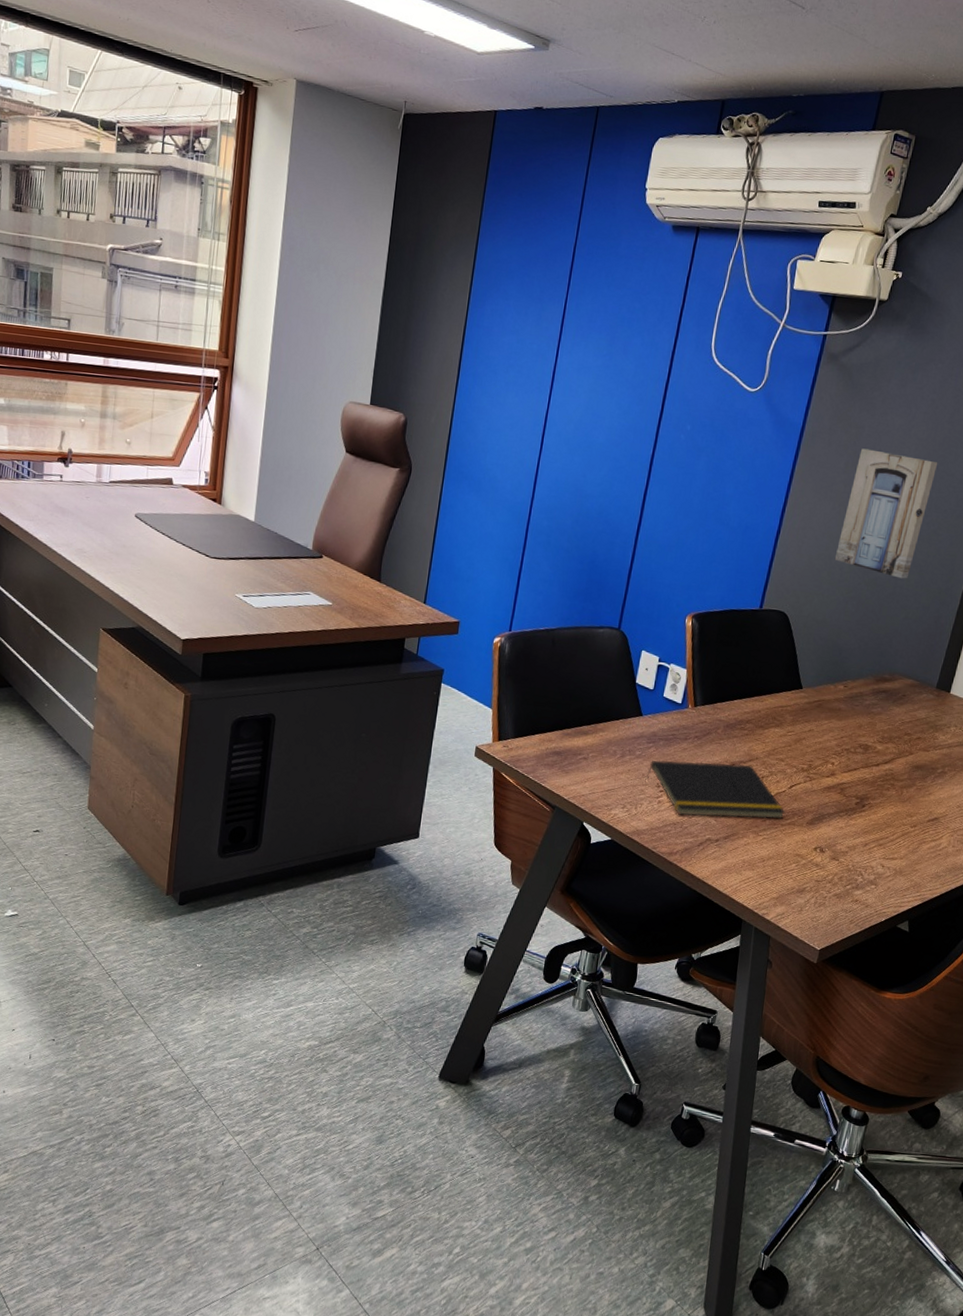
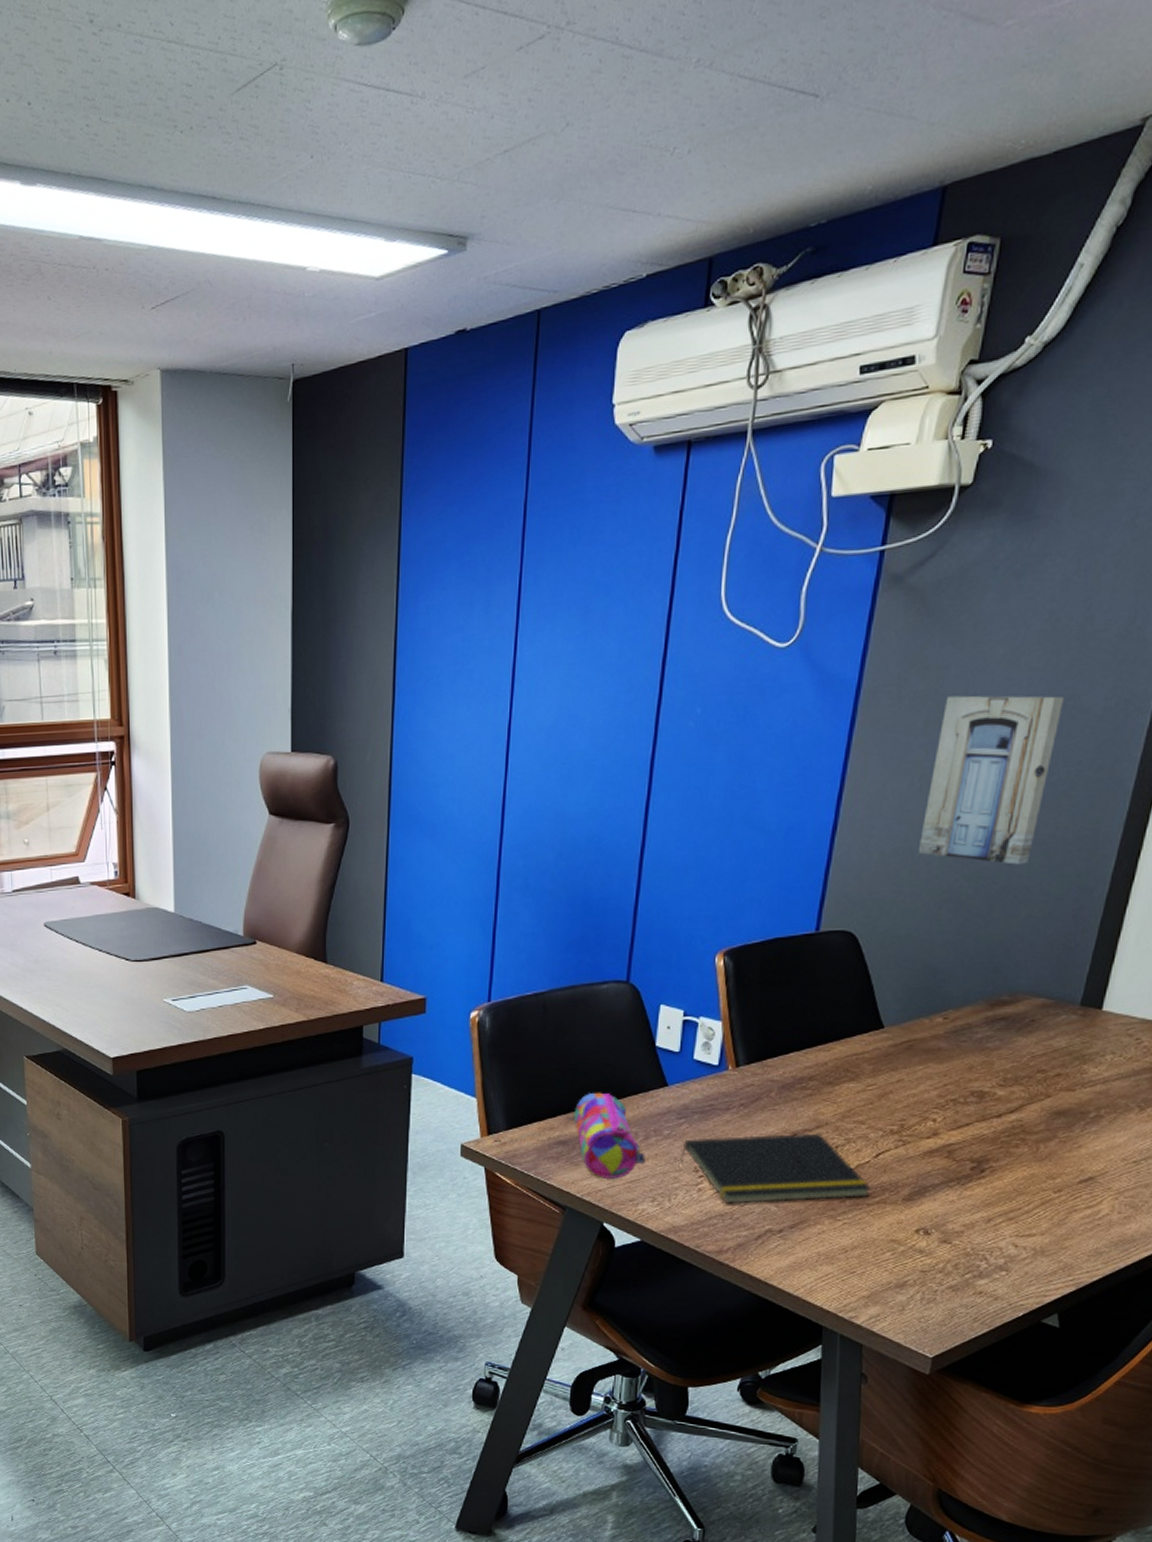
pencil case: none [567,714,621,787] -> present [573,1092,645,1180]

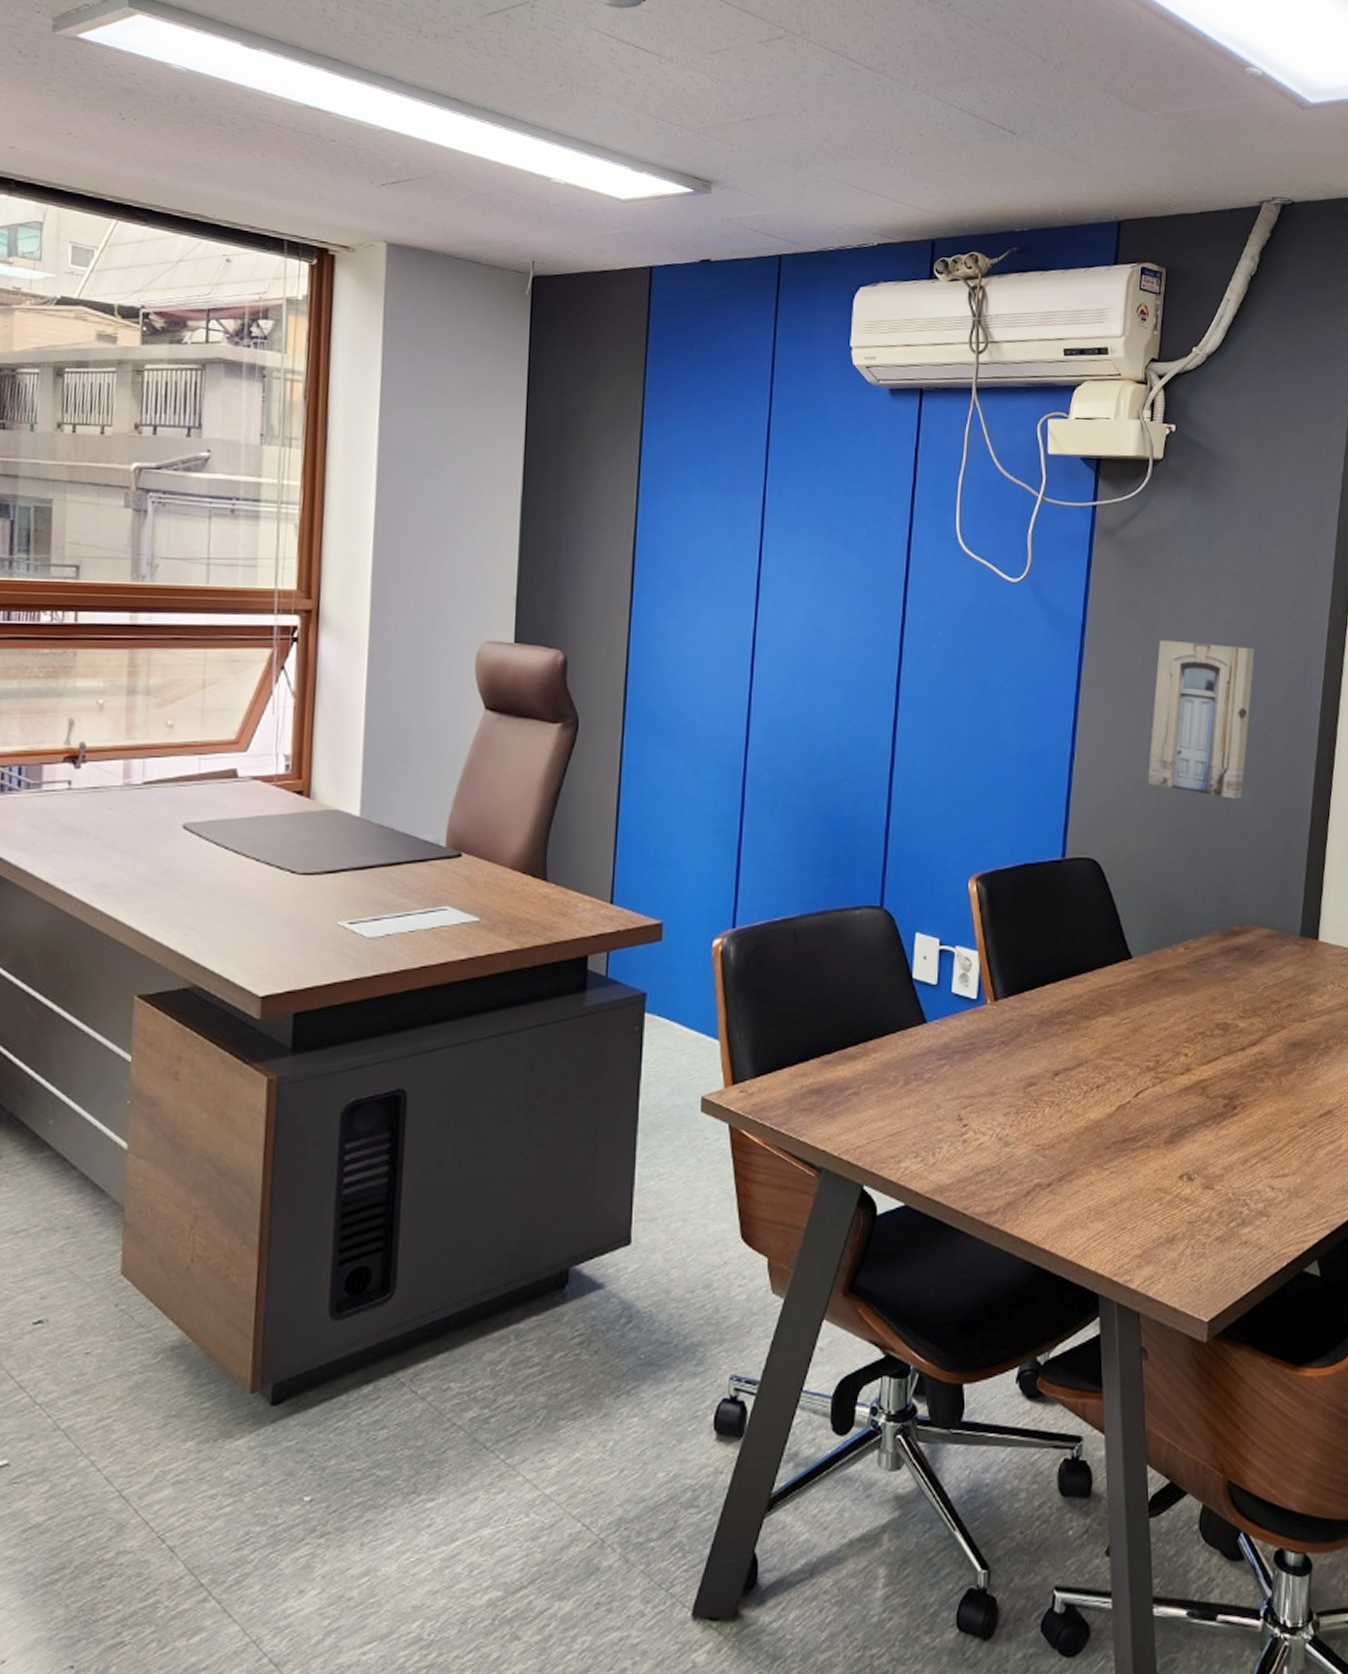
pencil case: present [573,1092,645,1180] -> none [828,1031,906,1134]
notepad: present [678,1133,872,1204] -> none [941,1072,1134,1156]

